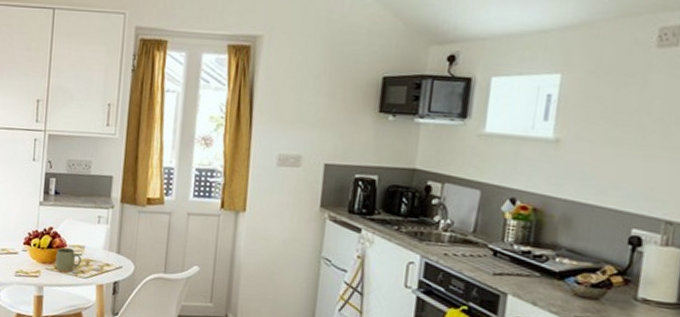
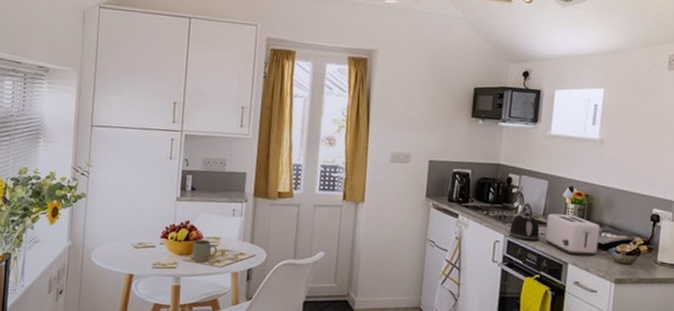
kettle: none [427,217,469,265] -> present [509,203,540,242]
toaster: none [476,230,554,286] -> present [545,213,601,256]

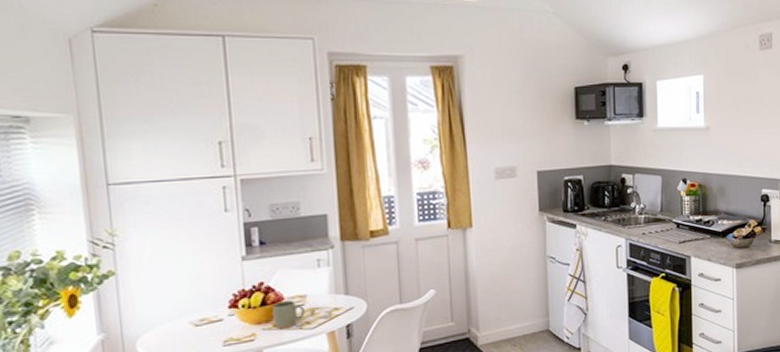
kettle: present [509,203,540,242] -> none [630,202,661,242]
toaster: present [545,213,601,256] -> none [665,207,717,248]

